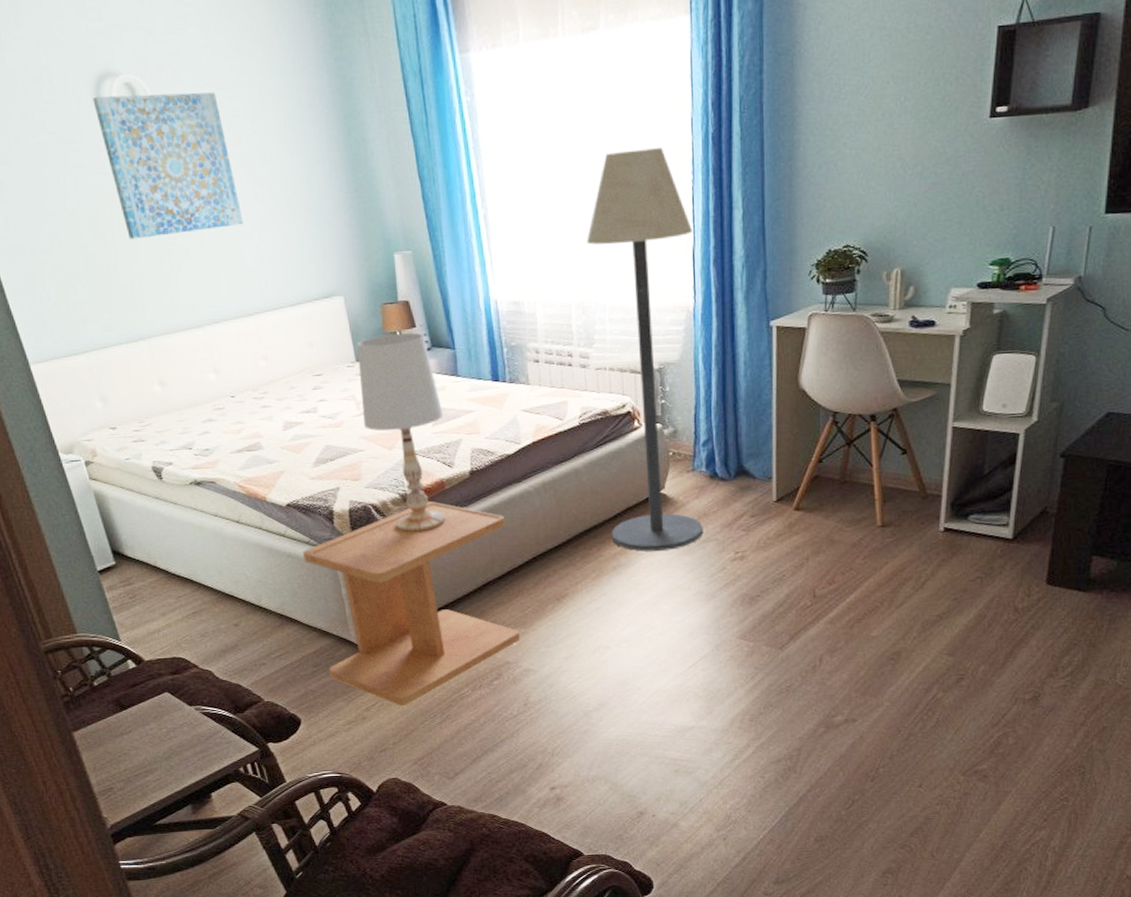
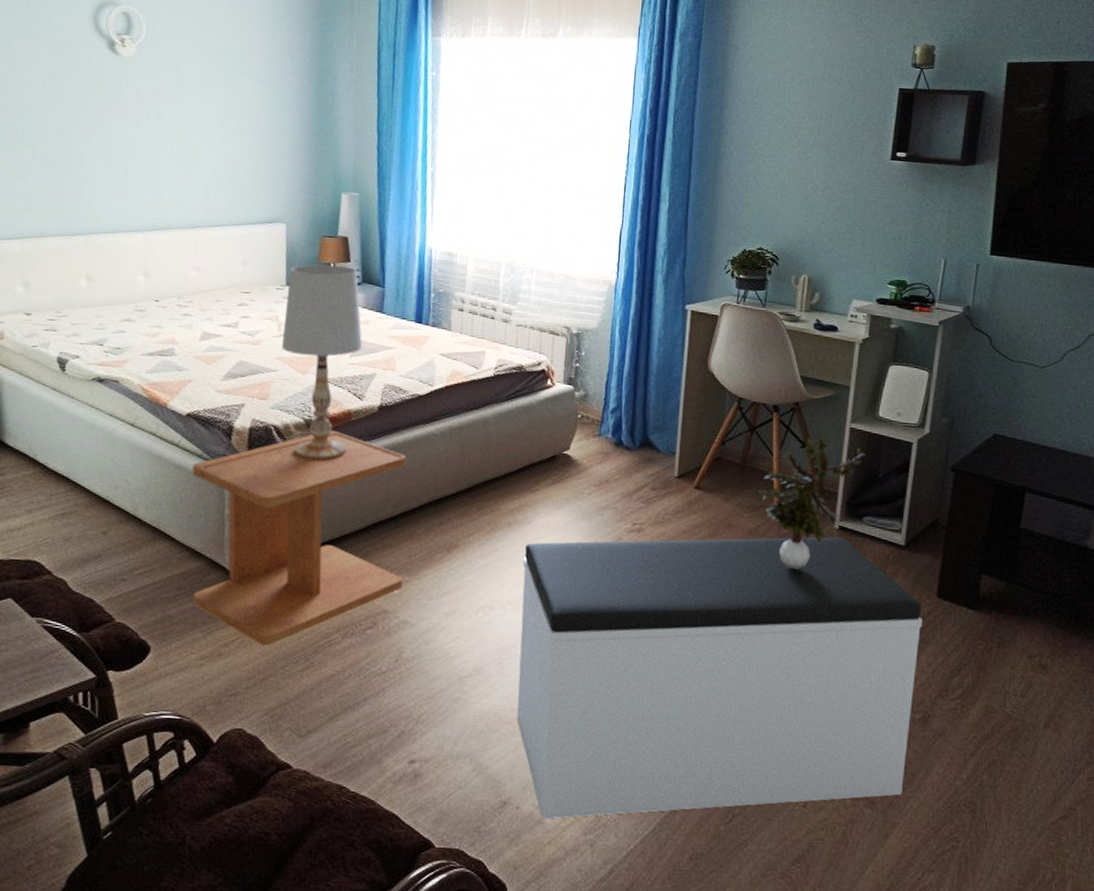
wall art: present [93,92,244,240] -> none [89,19,206,147]
floor lamp: present [586,148,704,552] -> none [511,137,621,513]
bench: none [632,539,1032,822] -> present [517,536,923,819]
potted plant: none [859,439,970,575] -> present [758,435,866,569]

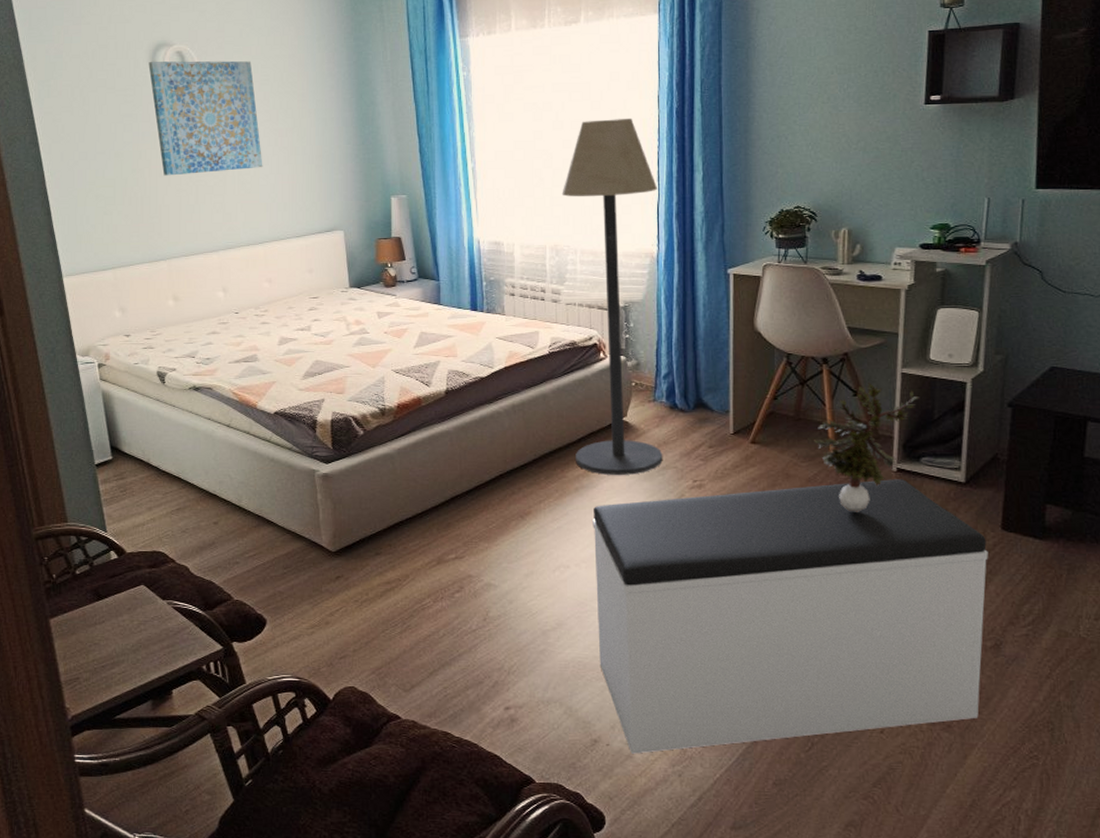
wall art: none [89,19,206,147] -> present [148,61,263,176]
side table: present [192,430,407,647] -> none [285,416,483,614]
table lamp: present [282,264,363,460] -> none [351,264,425,444]
floor lamp: none [511,137,621,513] -> present [562,119,663,475]

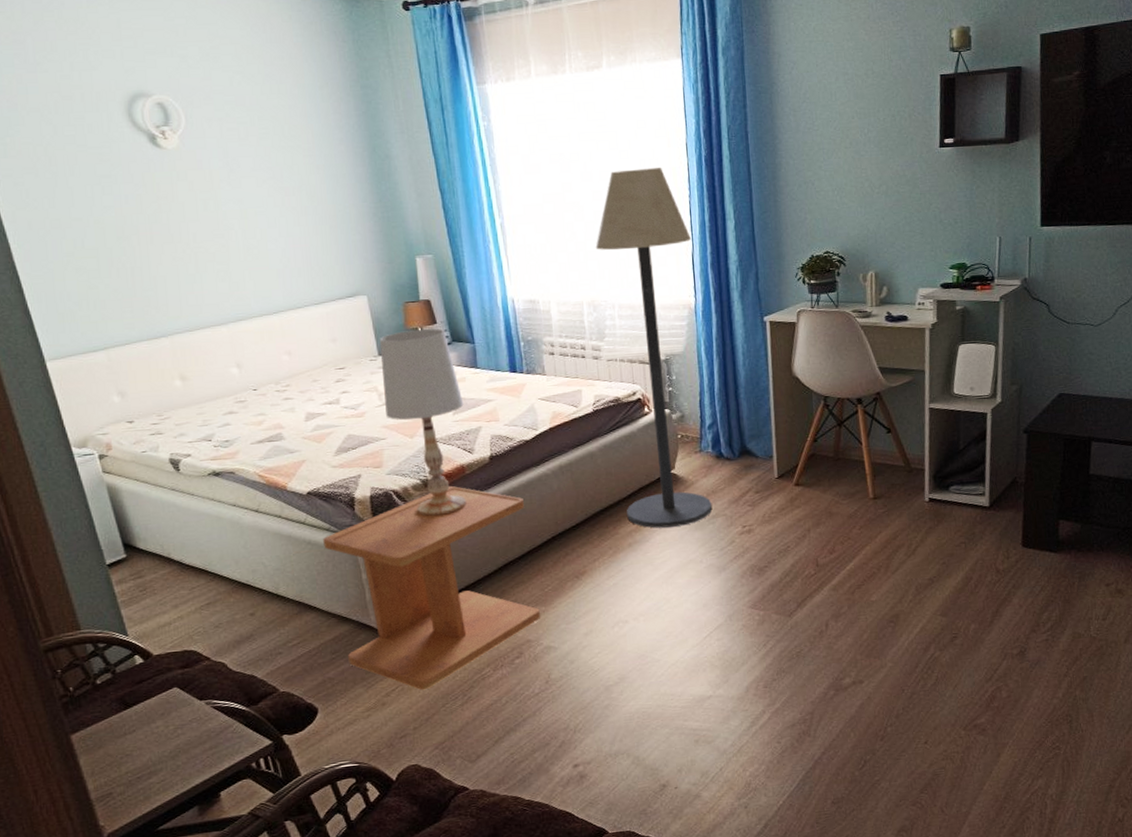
wall art: present [148,61,263,176] -> none [124,112,270,243]
side table: none [285,416,483,614] -> present [323,485,540,690]
table lamp: none [351,264,425,444] -> present [379,328,467,516]
bench: present [593,479,988,754] -> none [648,508,1012,793]
potted plant: present [813,383,919,512] -> none [852,419,946,543]

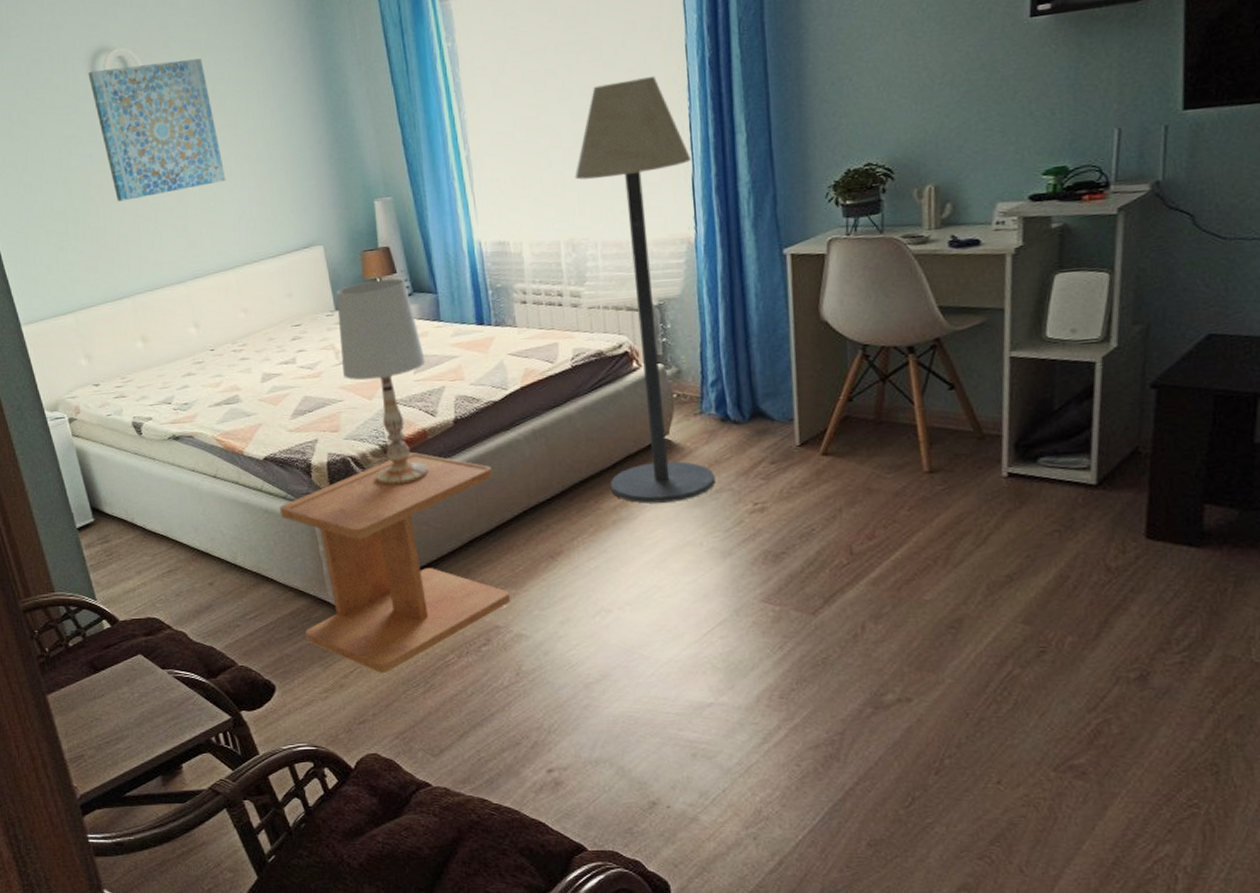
wall art: none [124,112,270,243] -> present [88,58,226,202]

